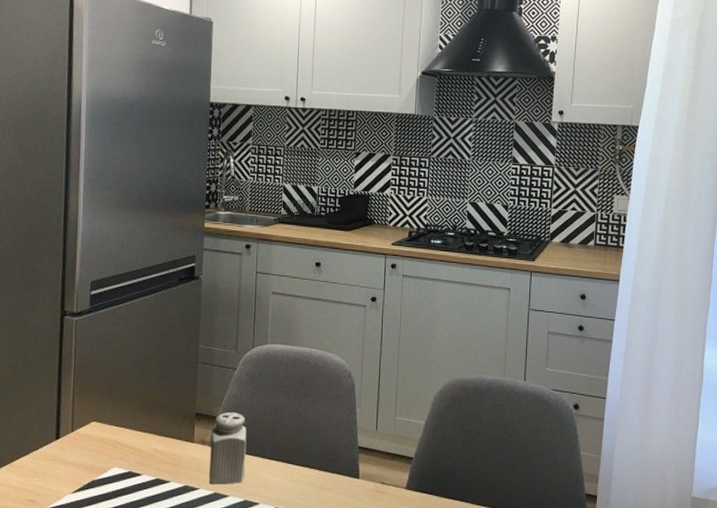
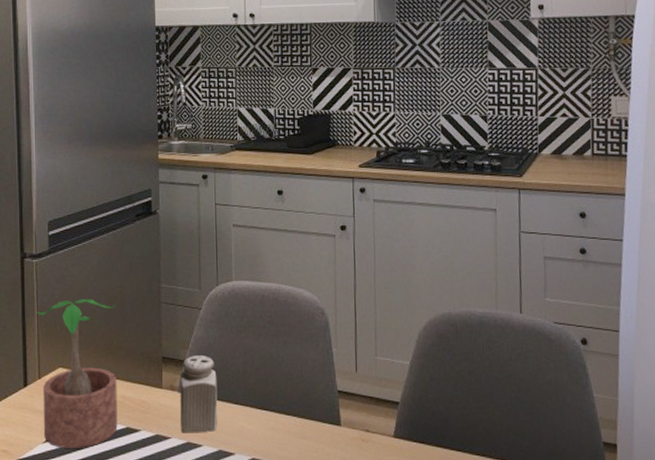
potted plant: none [72,357,153,499] -> present [36,299,118,449]

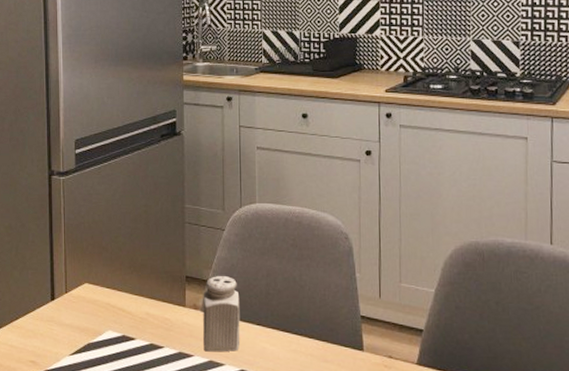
potted plant: present [36,299,118,449] -> none [63,217,142,363]

